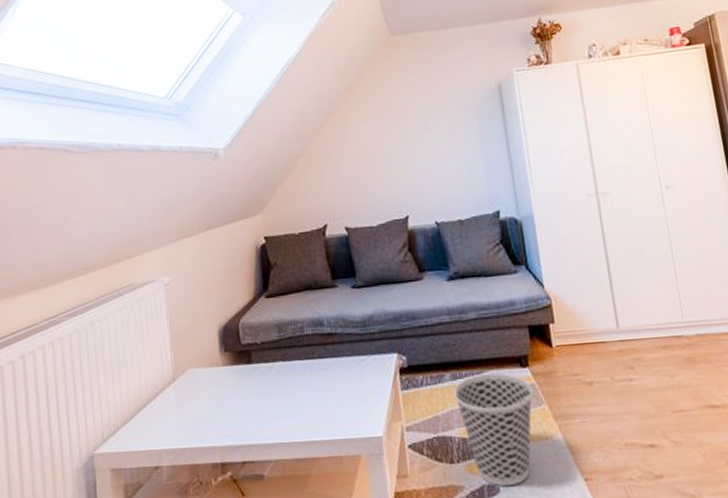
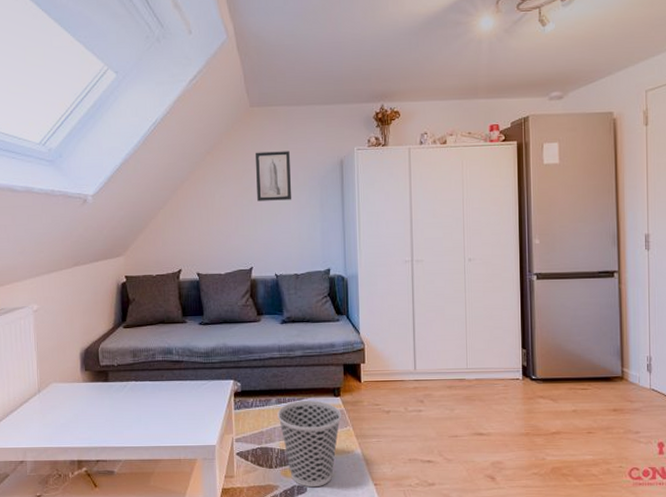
wall art: none [401,80,447,140] -> present [256,151,292,201]

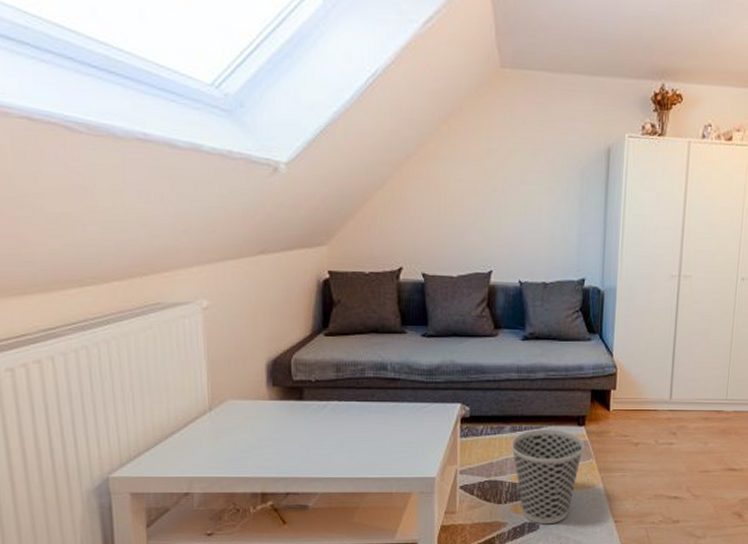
wall art: present [256,151,292,201] -> none [503,127,547,192]

